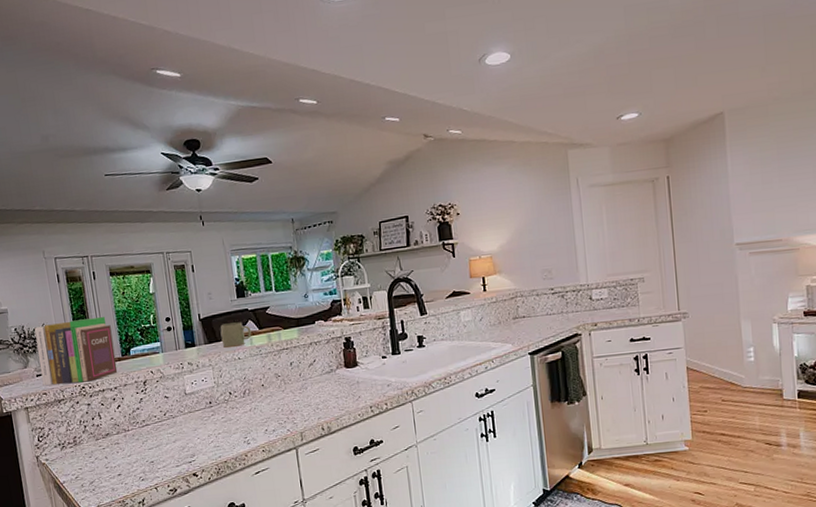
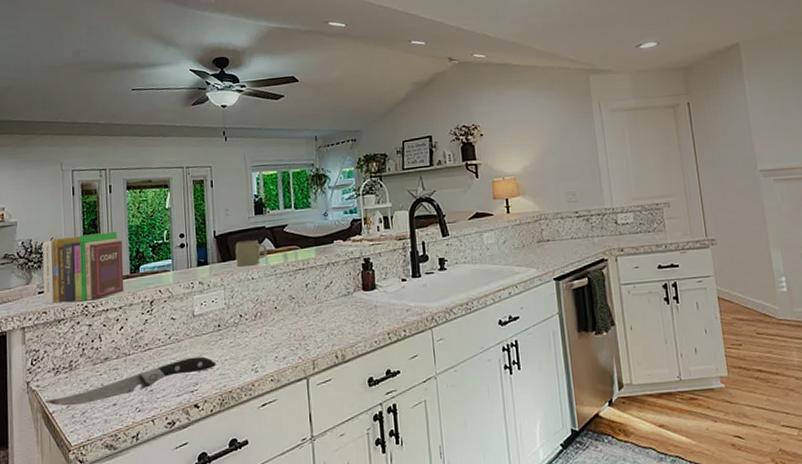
kitchen knife: none [54,431,211,477] -> present [44,356,217,406]

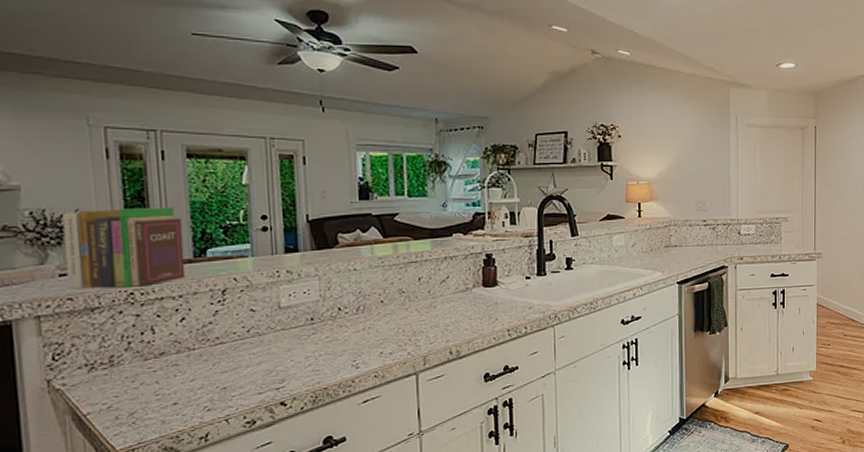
kitchen knife: present [44,356,217,406] -> none [74,351,309,407]
mug: present [235,240,267,268] -> none [333,228,374,257]

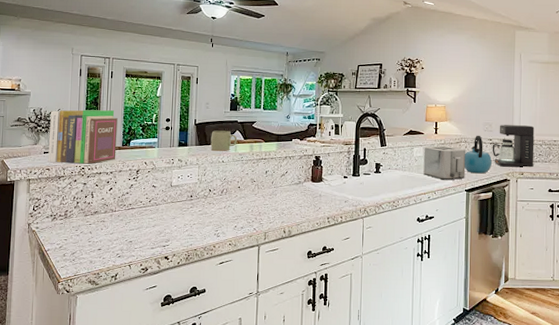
mug: none [333,228,374,257] -> present [210,130,237,152]
toaster: none [626,231,677,273] -> present [423,145,466,180]
kettle: none [675,216,707,262] -> present [464,135,492,174]
coffee maker: none [706,202,754,252] -> present [492,125,535,168]

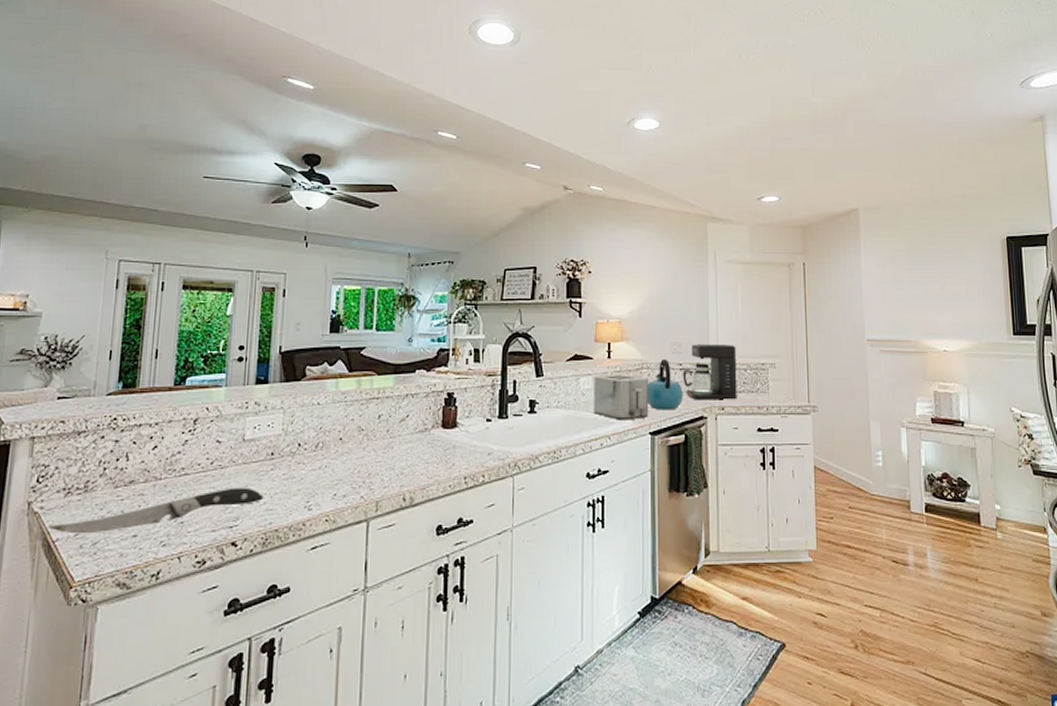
kitchen knife: none [41,219,186,247] -> present [47,487,264,534]
books: present [48,110,118,164] -> none [63,336,169,413]
mug: present [210,130,237,152] -> none [301,361,339,390]

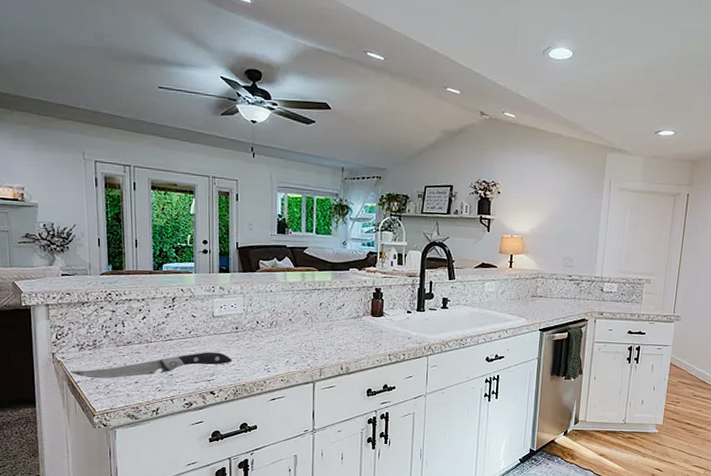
toaster: present [593,374,649,420] -> none [495,280,543,319]
kettle: present [647,358,683,410] -> none [540,270,570,313]
coffee maker: present [683,344,737,400] -> none [571,260,619,308]

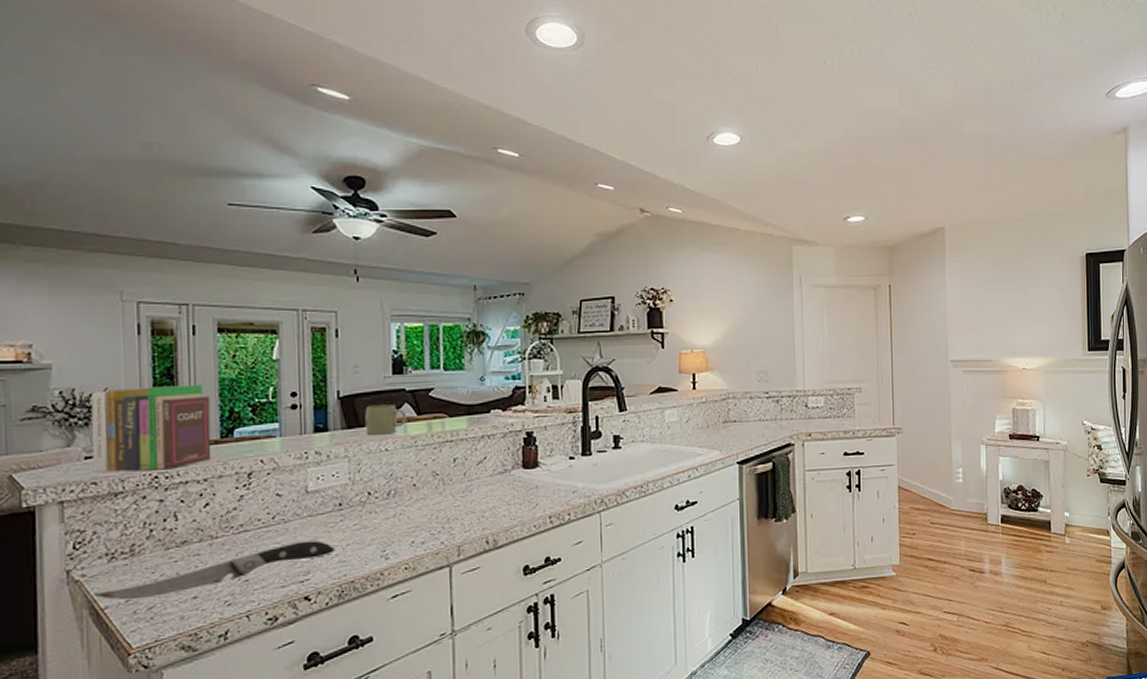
books: none [65,226,147,290] -> present [91,385,212,473]
mug: none [256,256,287,280] -> present [365,404,407,437]

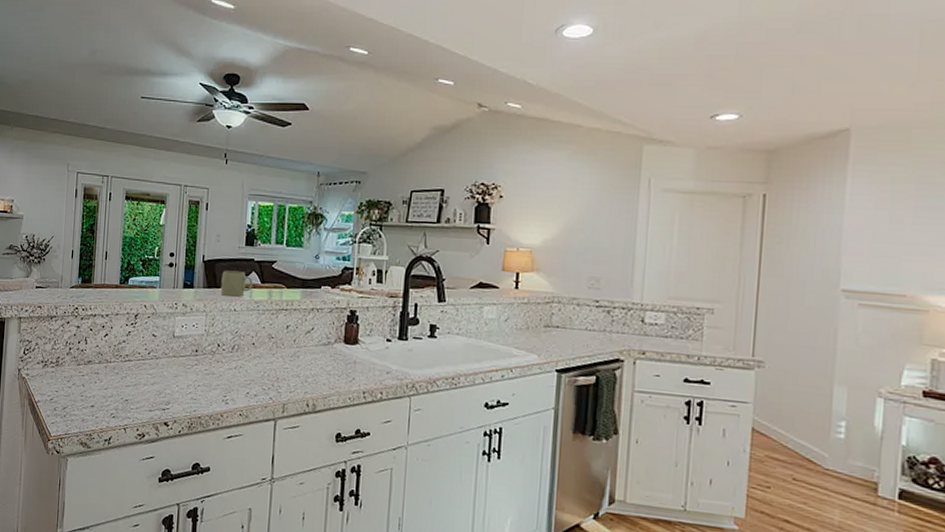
books: present [91,385,212,473] -> none [40,237,115,304]
kitchen knife: present [92,540,336,601] -> none [31,376,190,400]

